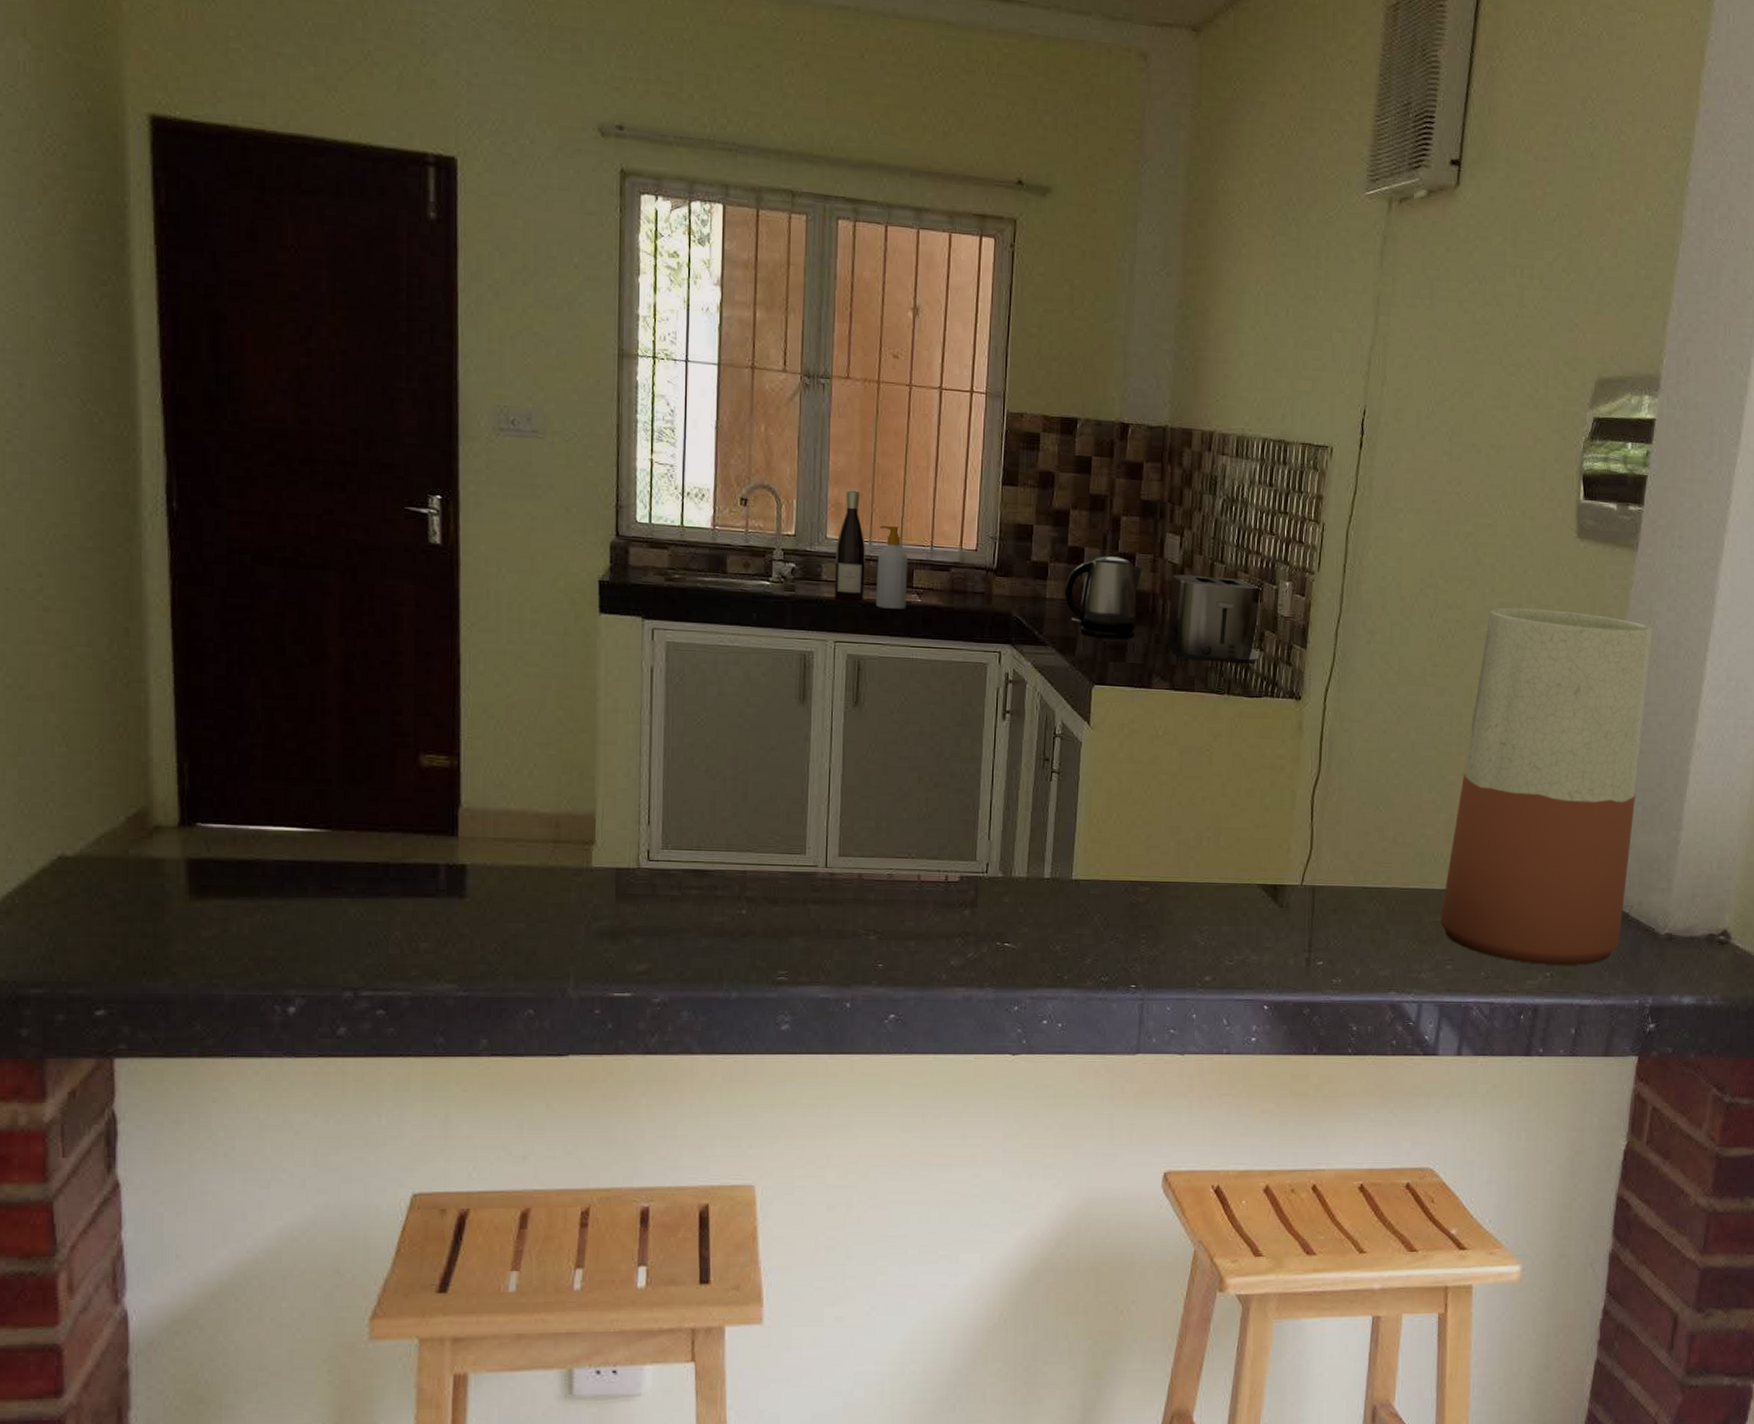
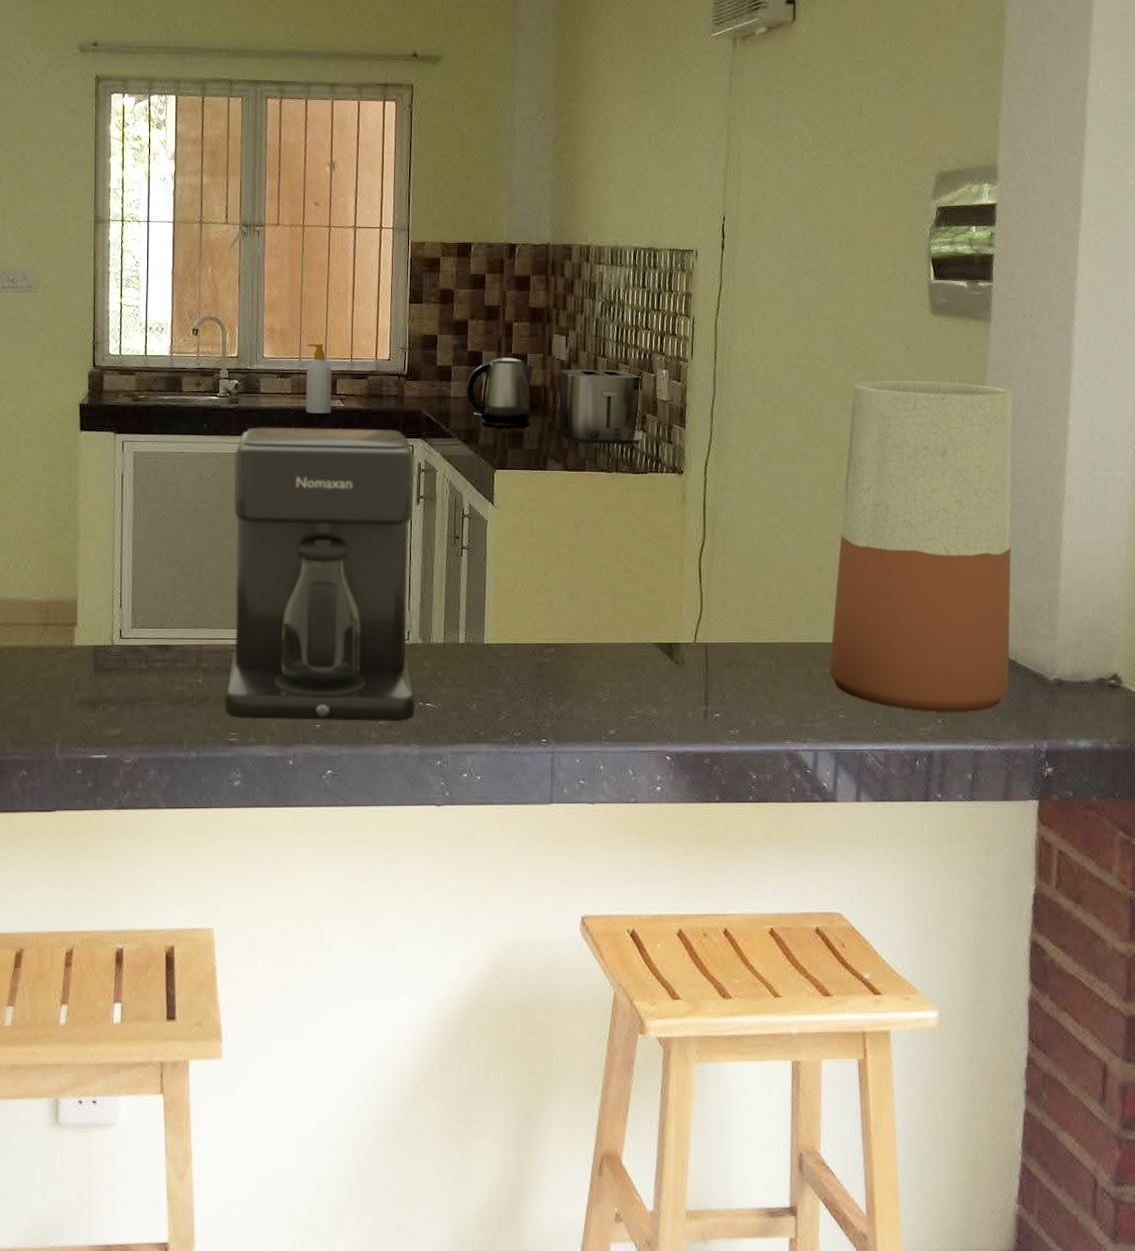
coffee maker: none [771,620,1002,963] -> present [224,427,415,722]
bottle: present [834,489,865,603] -> none [270,315,296,410]

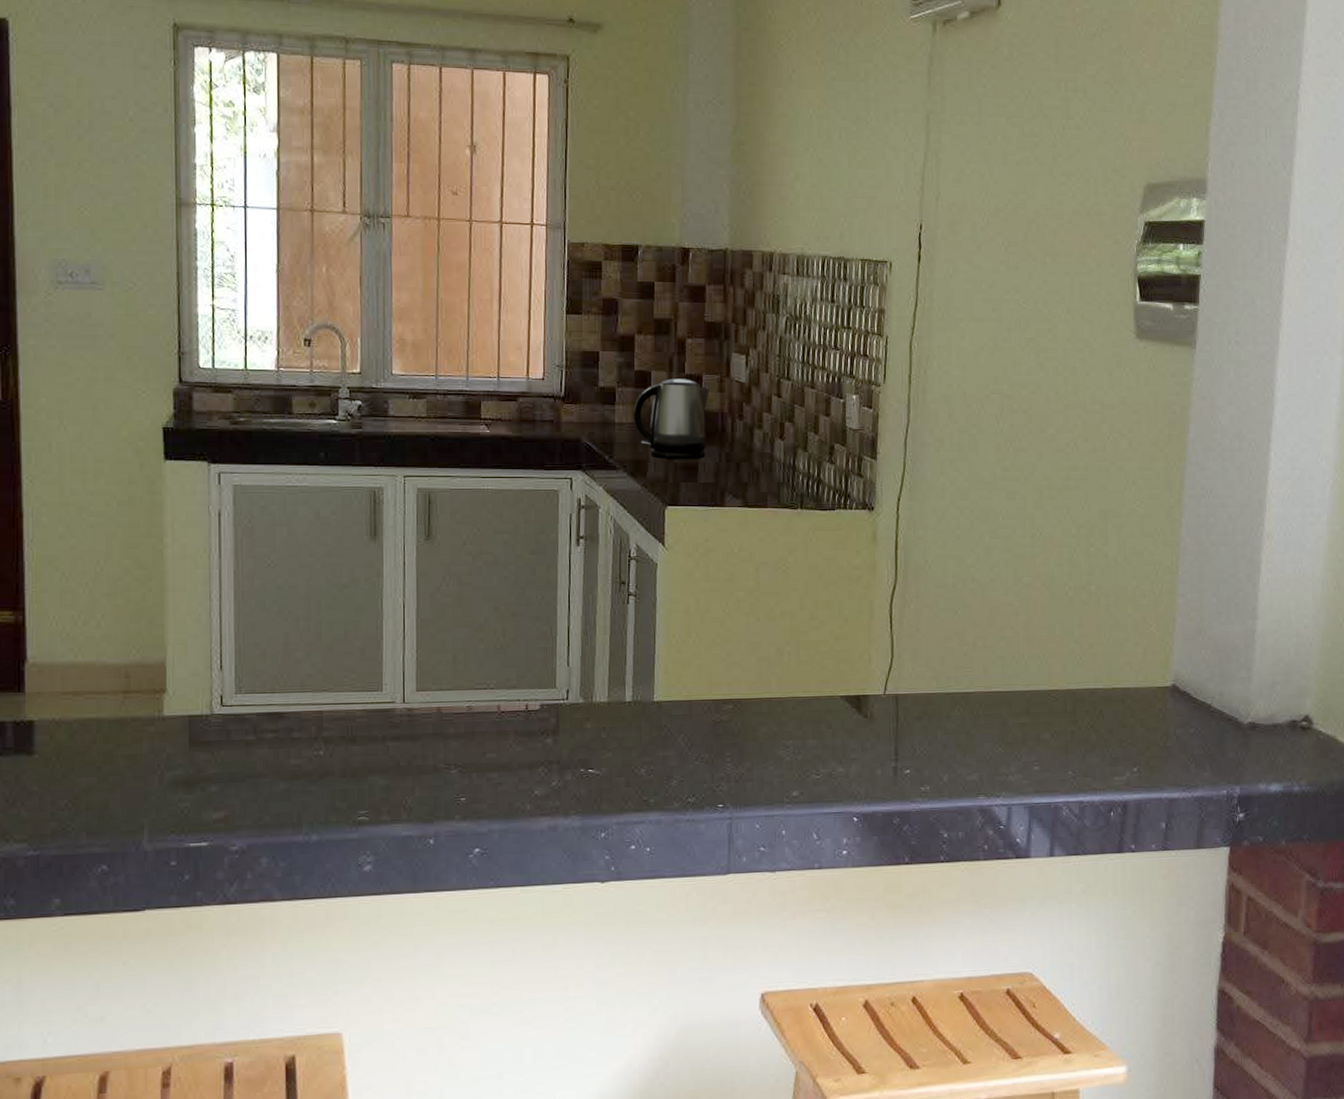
coffee maker: present [224,427,415,722] -> none [350,456,576,794]
soap bottle: present [306,343,332,414] -> none [444,358,476,441]
toaster: present [559,369,643,445] -> none [738,393,830,478]
vase: present [829,380,1014,712] -> none [1025,409,1217,761]

